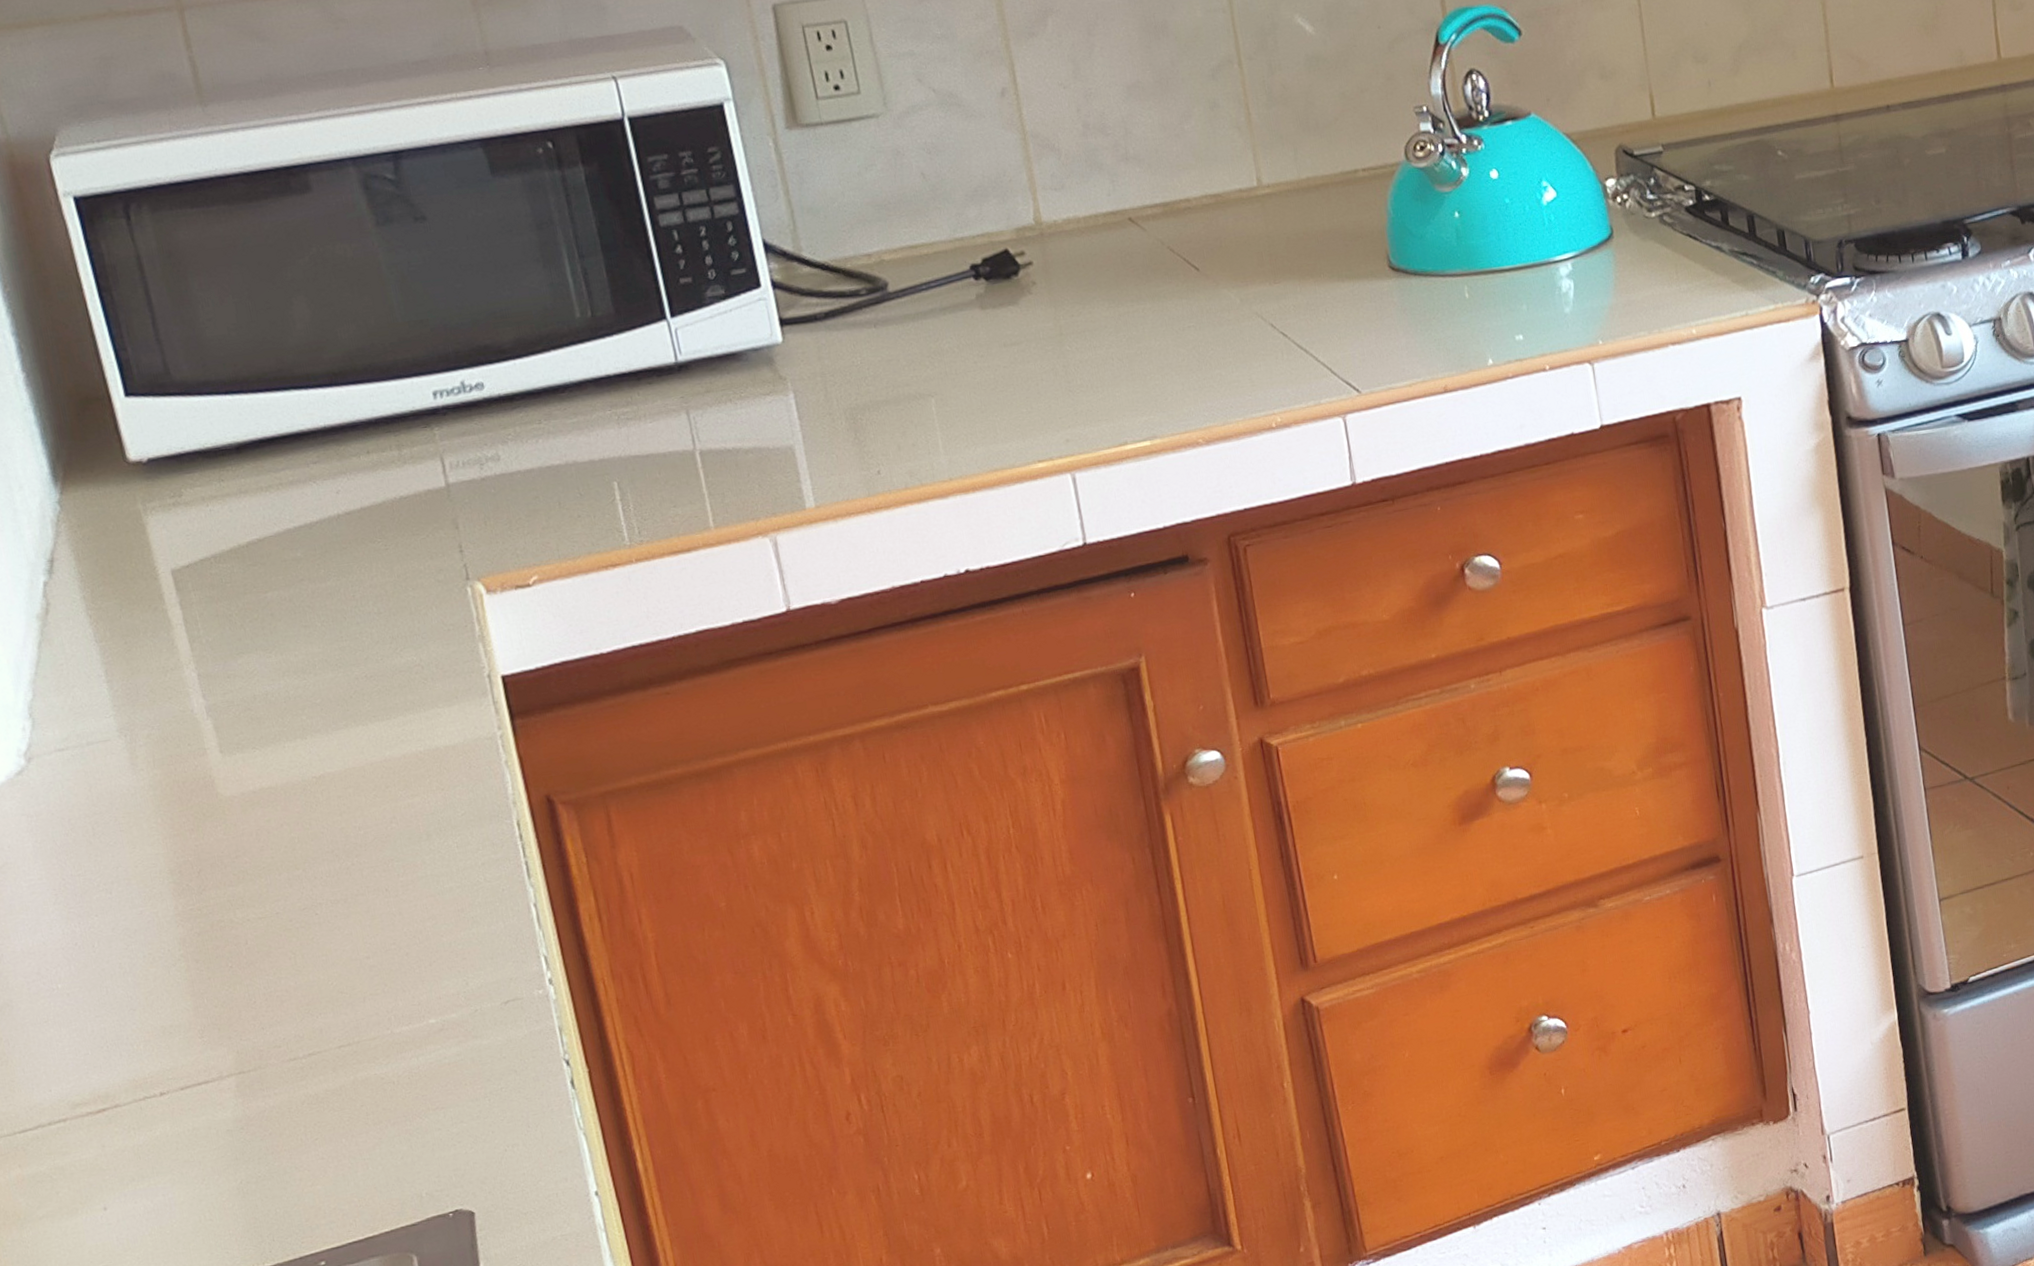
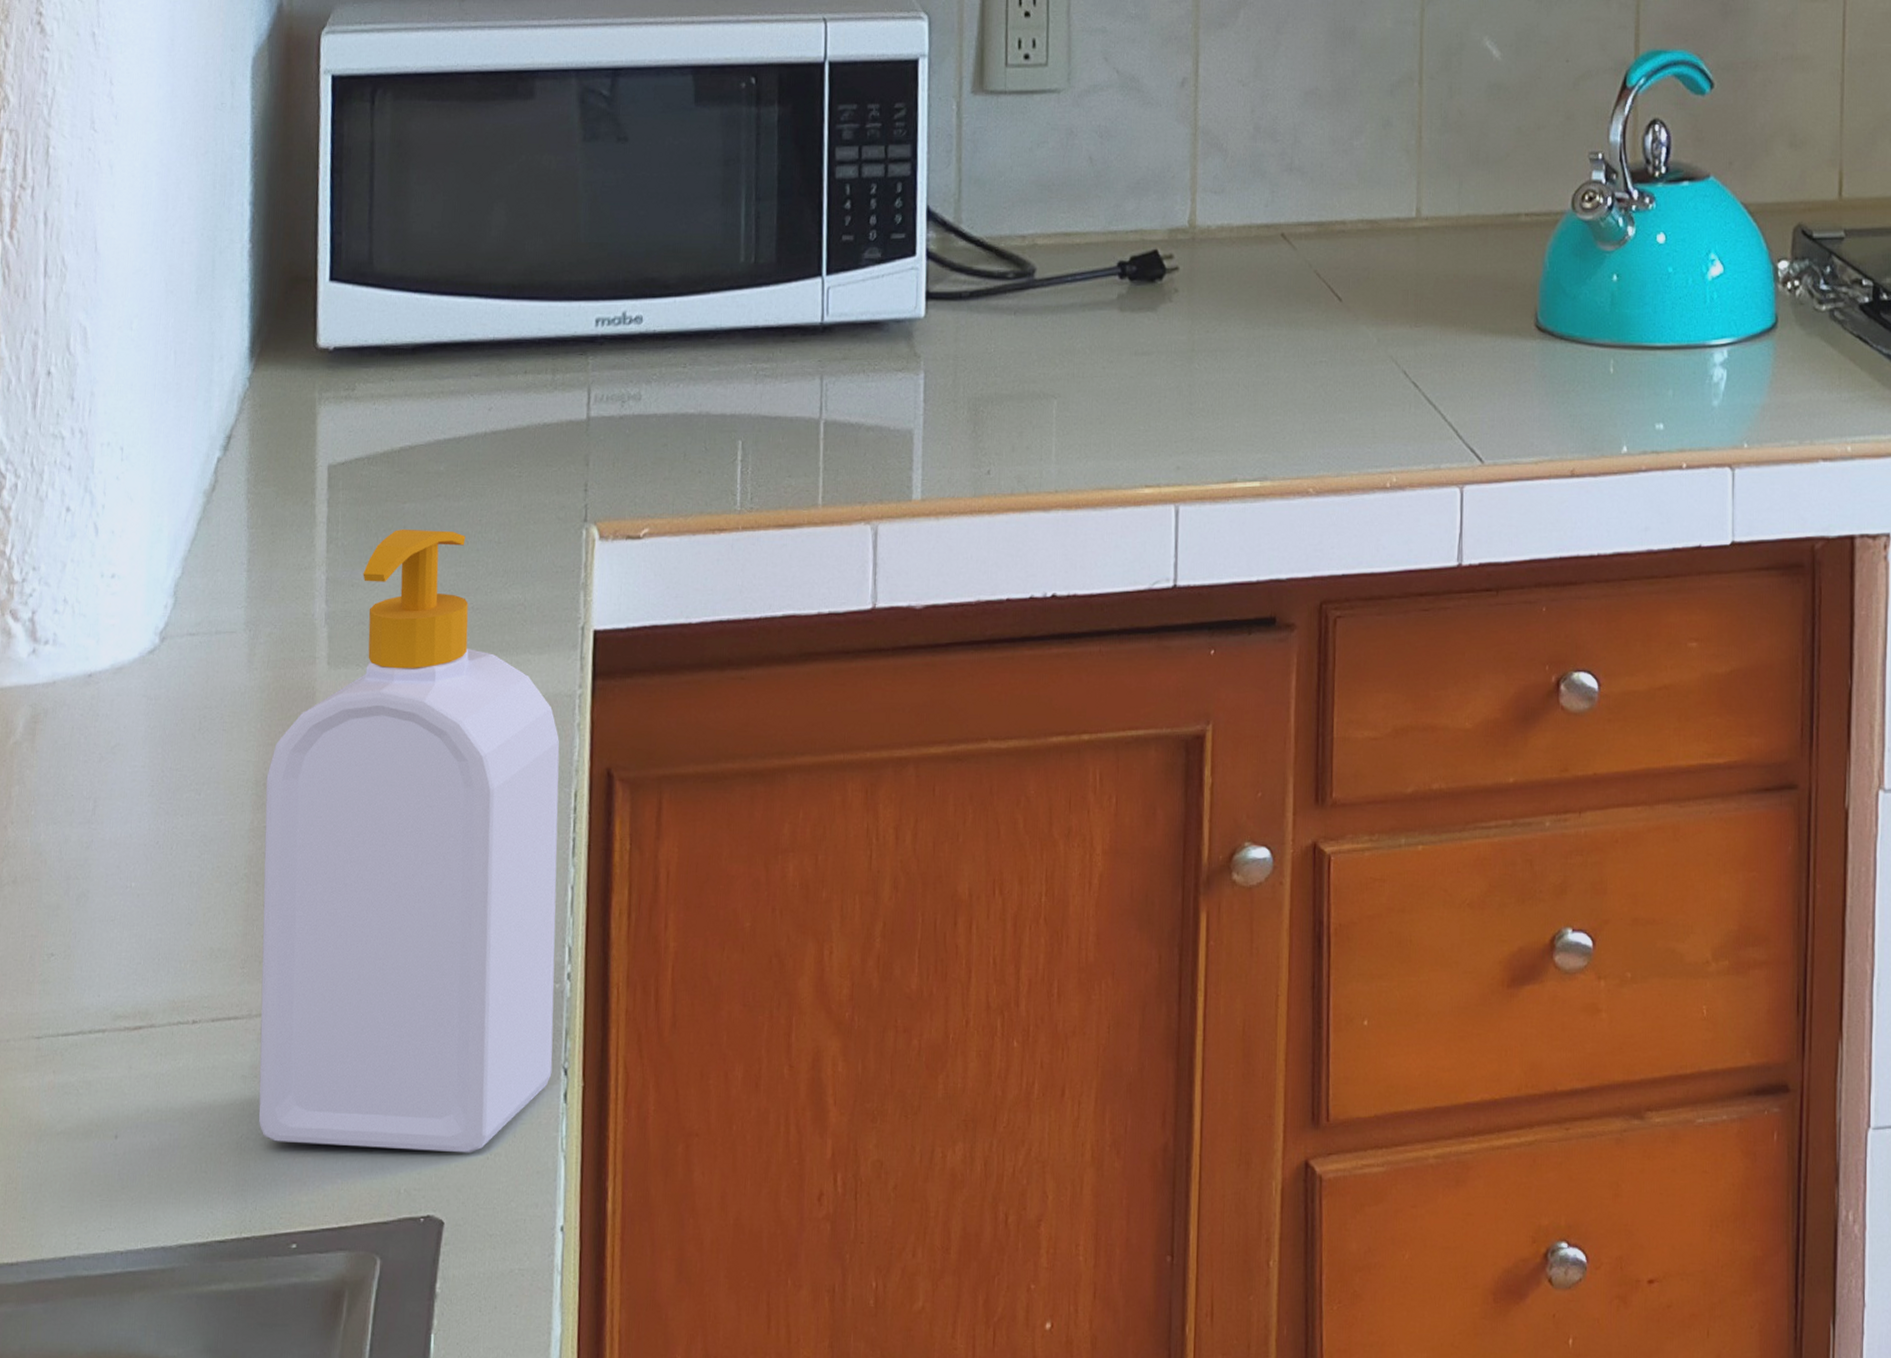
soap bottle: none [180,610,554,1180] -> present [258,528,560,1154]

